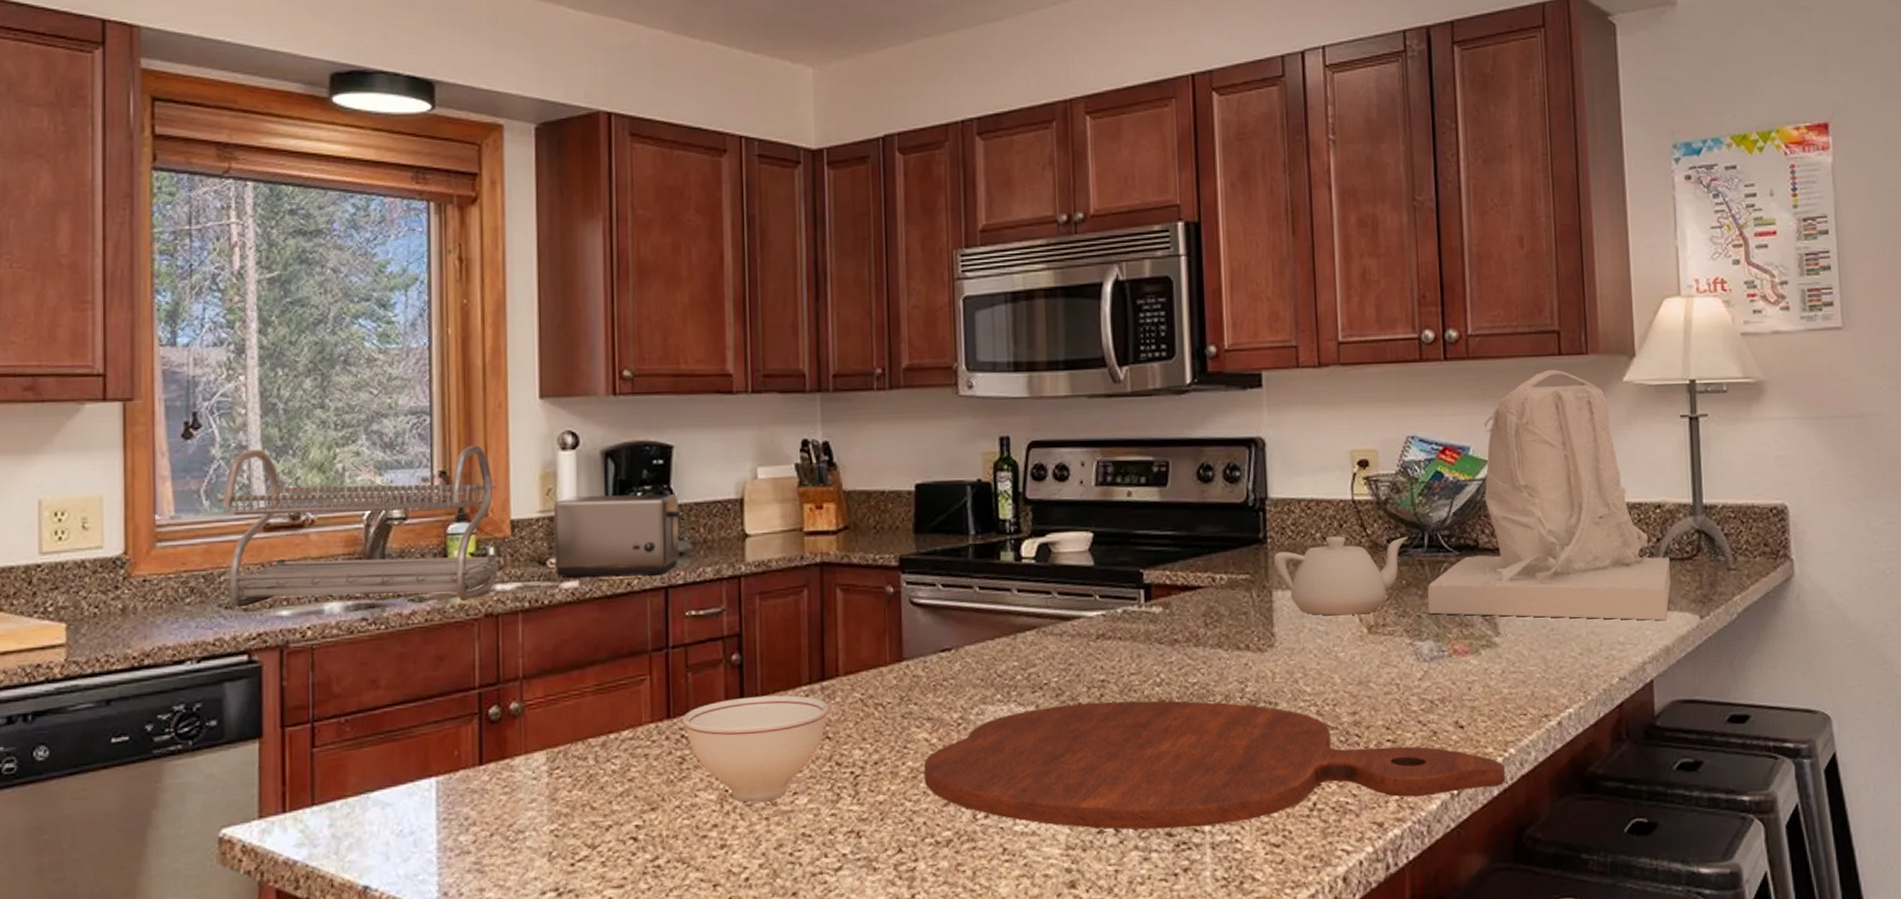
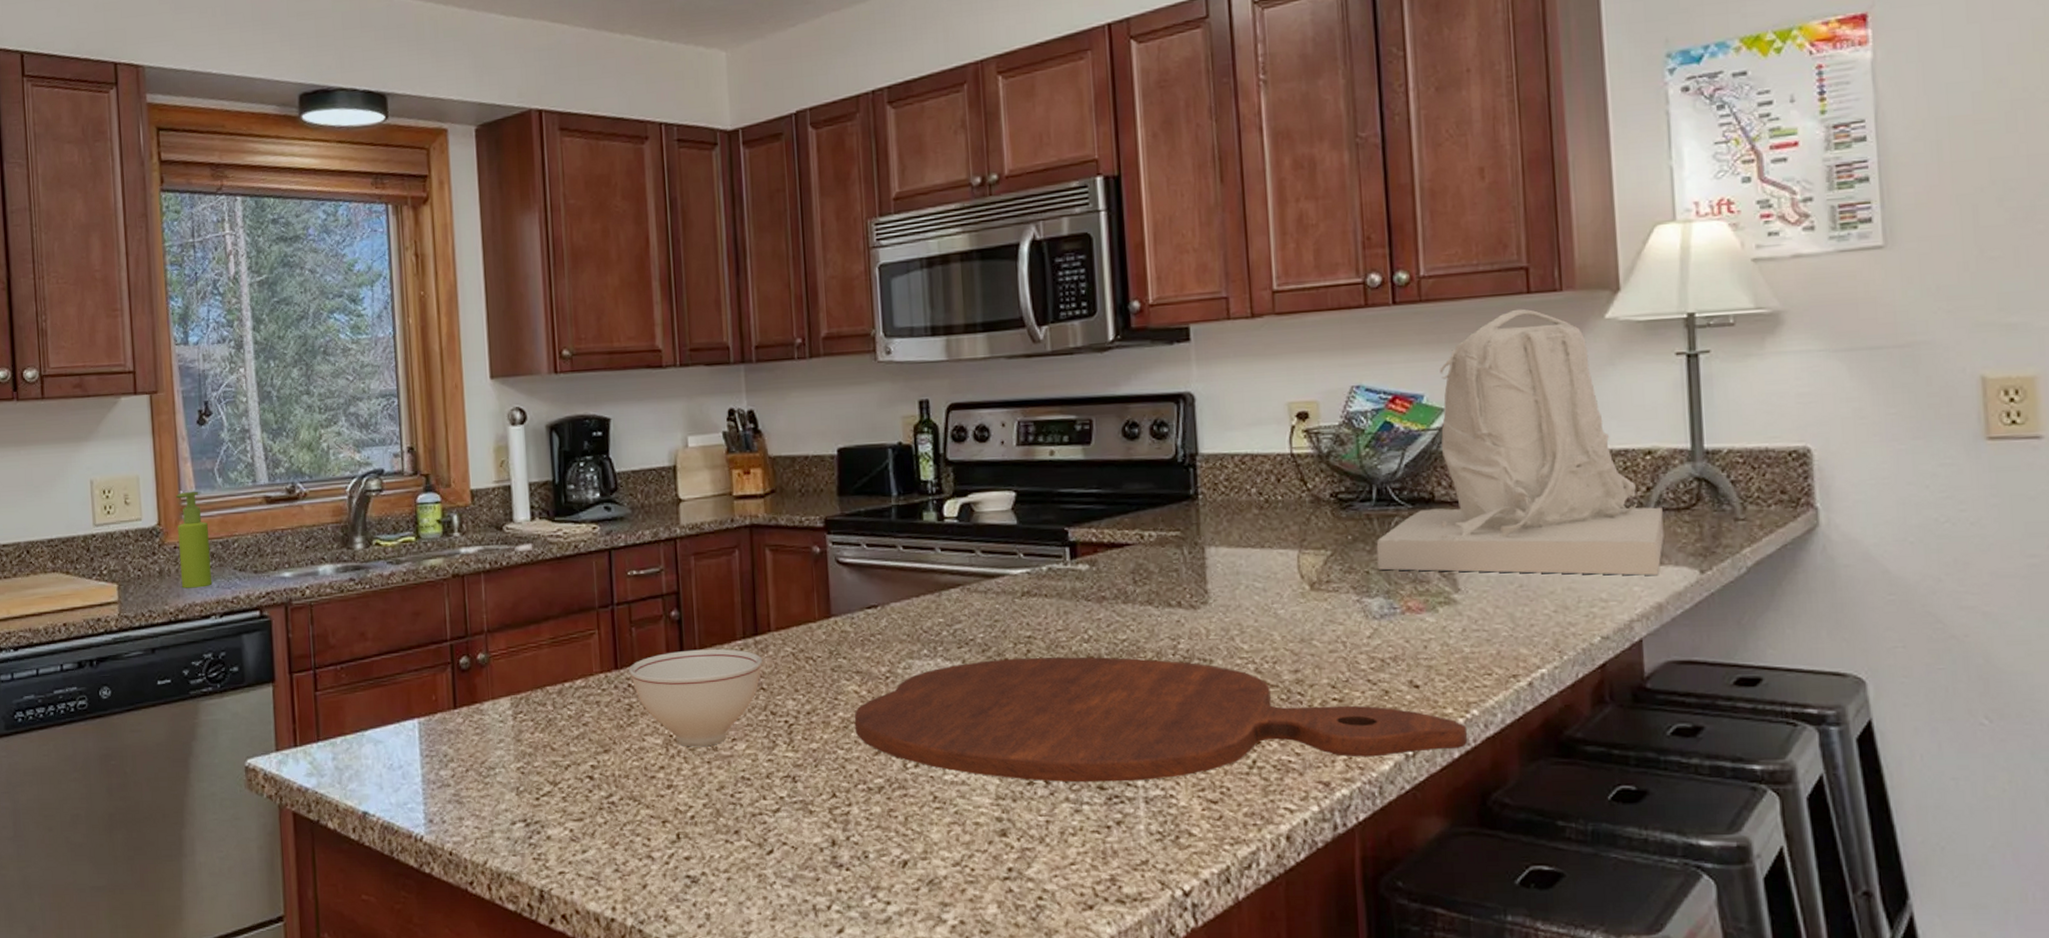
soap dispenser: none [149,515,189,629] -> present [175,491,212,589]
dish rack: present [216,445,500,608] -> none [227,423,463,570]
toaster: present [553,493,680,578] -> none [506,462,620,541]
teapot: present [1273,536,1408,616] -> none [1205,489,1354,572]

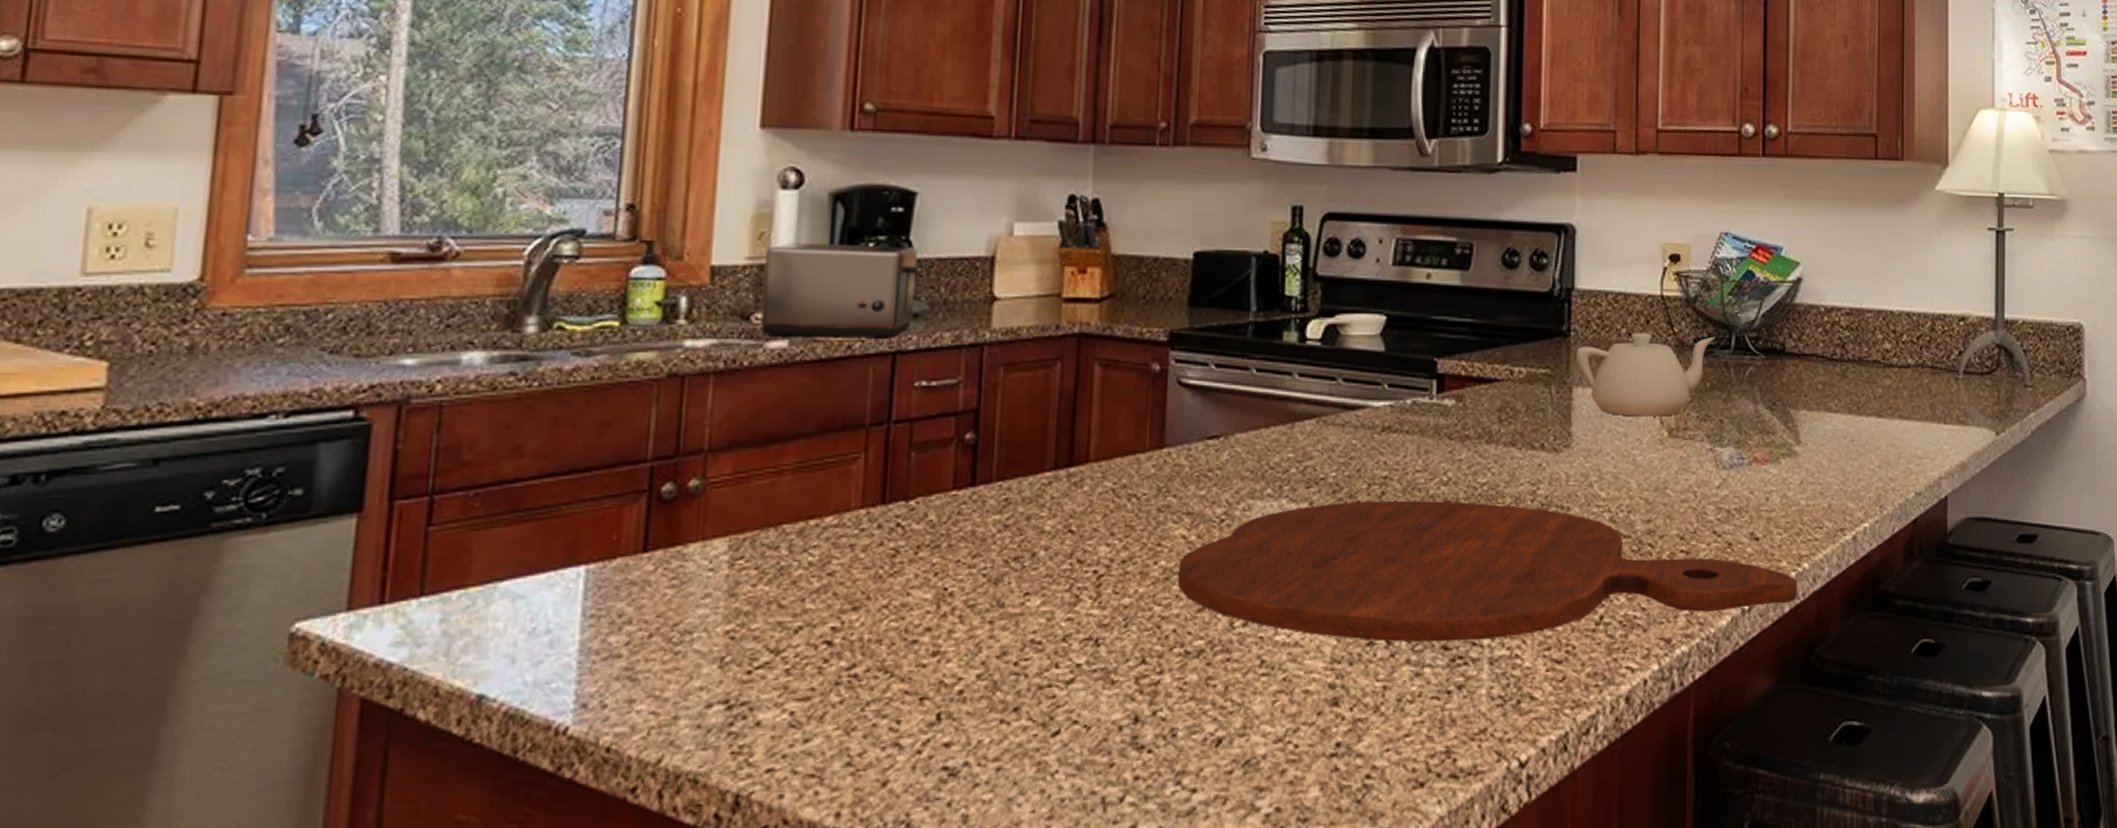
soap dispenser: present [175,491,212,589] -> none [224,236,287,374]
toaster: none [506,462,620,541] -> present [760,242,918,338]
bowl: present [629,648,763,747] -> none [900,481,1075,603]
teapot: none [1205,489,1354,572] -> present [1576,333,1716,417]
backpack: present [1376,308,1664,576] -> none [1731,173,1970,436]

